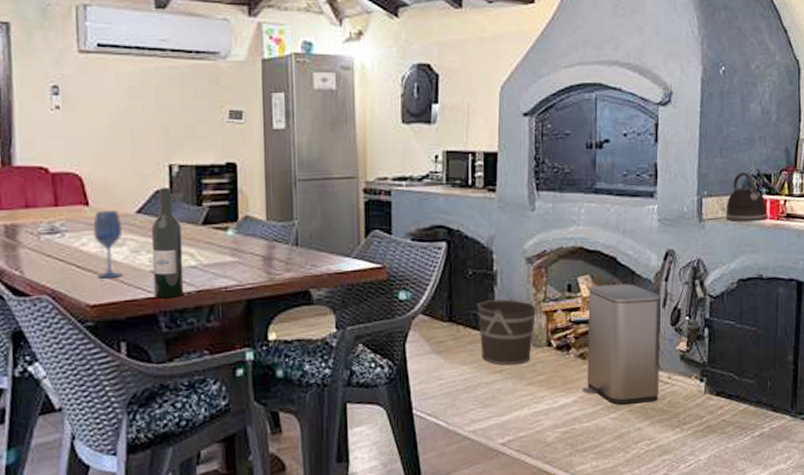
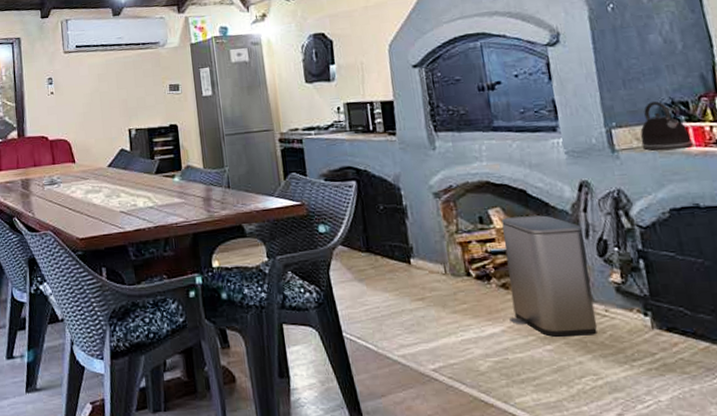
wineglass: present [93,210,122,279] -> none [78,165,100,218]
wine bottle: present [151,187,184,299] -> none [118,146,146,233]
bucket: present [476,297,536,366] -> none [391,229,451,294]

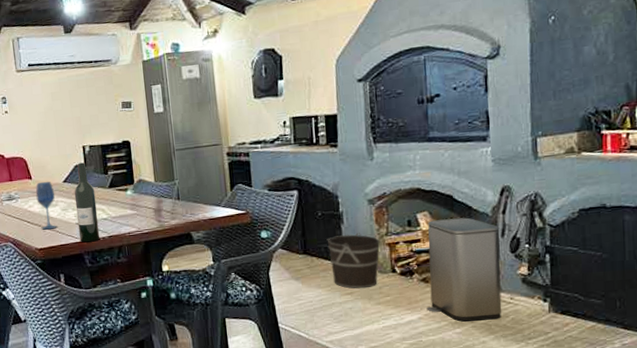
wineglass: none [78,165,100,218] -> present [35,181,57,230]
wine bottle: none [118,146,146,233] -> present [74,162,100,243]
bucket: none [391,229,451,294] -> present [326,233,380,289]
kettle: present [640,101,693,151] -> none [562,111,609,158]

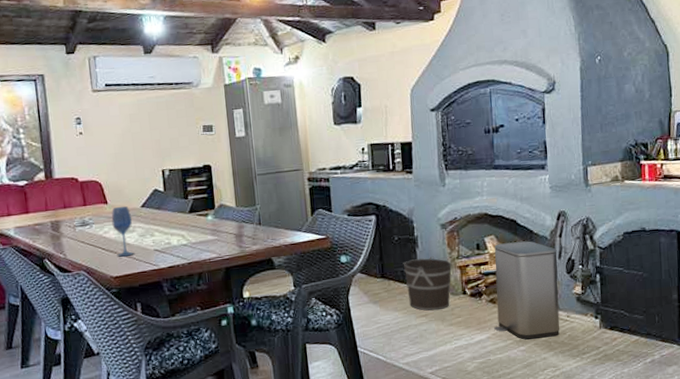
wine bottle: present [74,162,100,243] -> none [152,187,180,270]

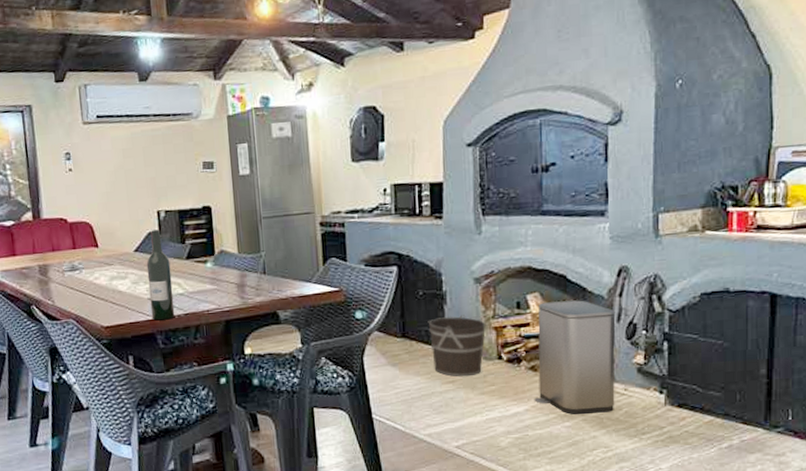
wineglass: present [111,206,134,257] -> none [102,250,126,305]
wine bottle: none [152,187,180,270] -> present [146,229,175,321]

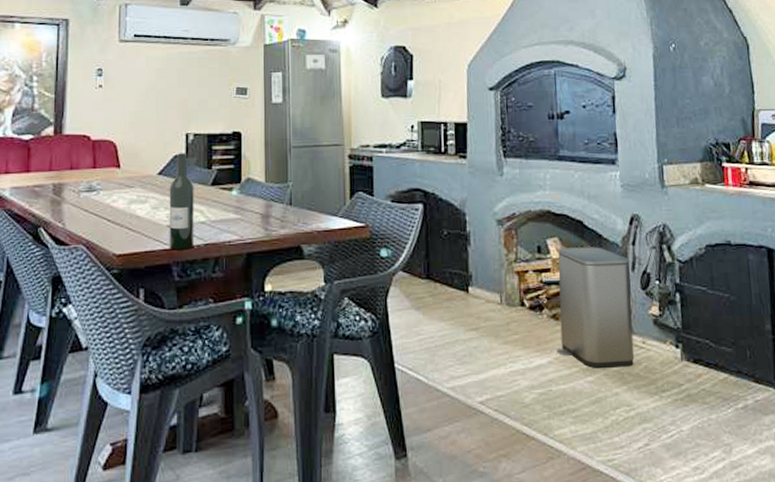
bucket: present [428,315,485,377] -> none [452,257,508,324]

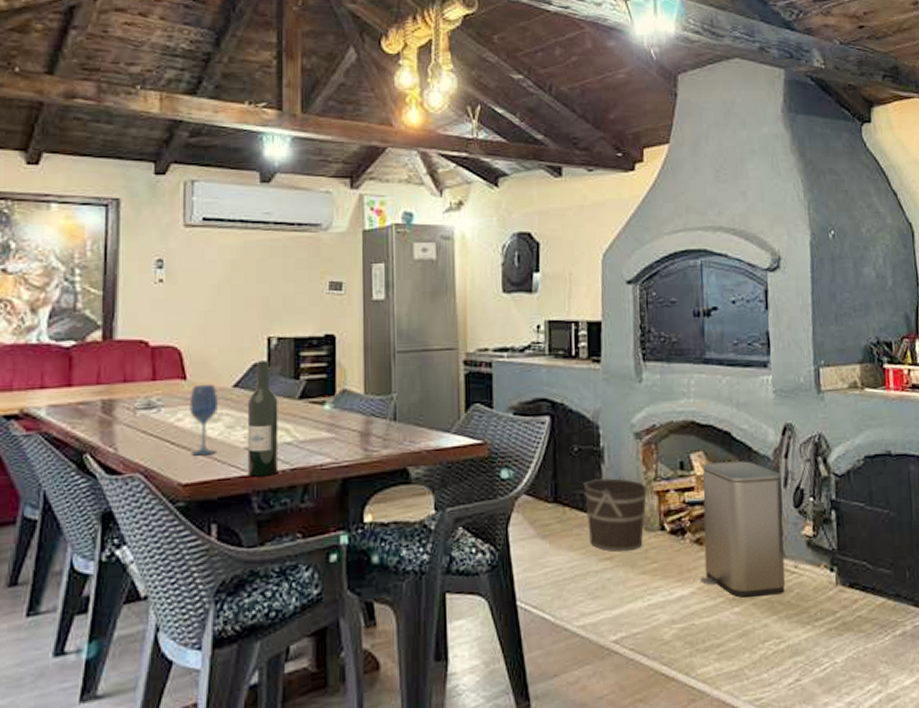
wineglass: none [122,172,145,231] -> present [189,384,217,456]
bucket: none [452,257,508,324] -> present [583,476,647,552]

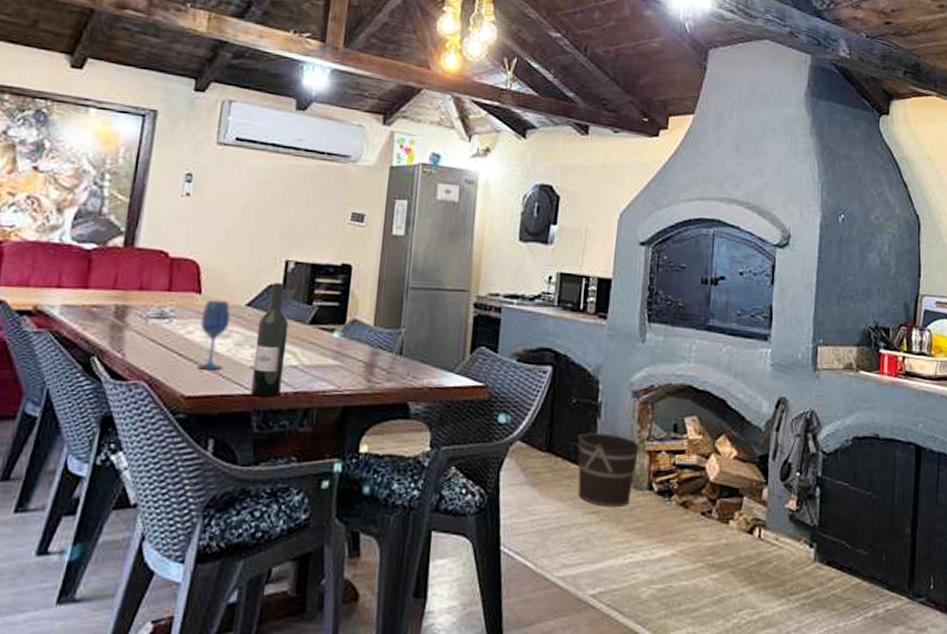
pedal bin: present [700,461,786,598] -> none [682,428,772,565]

